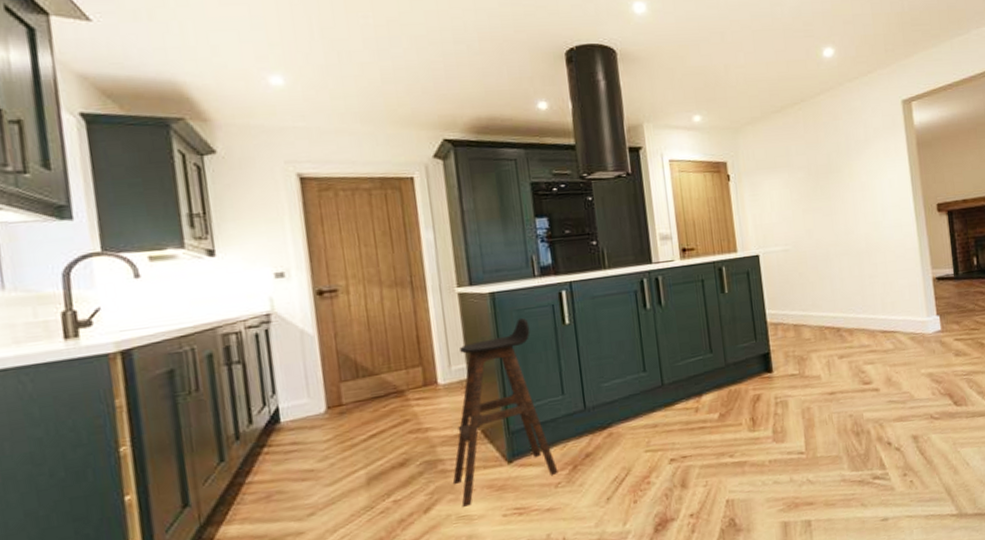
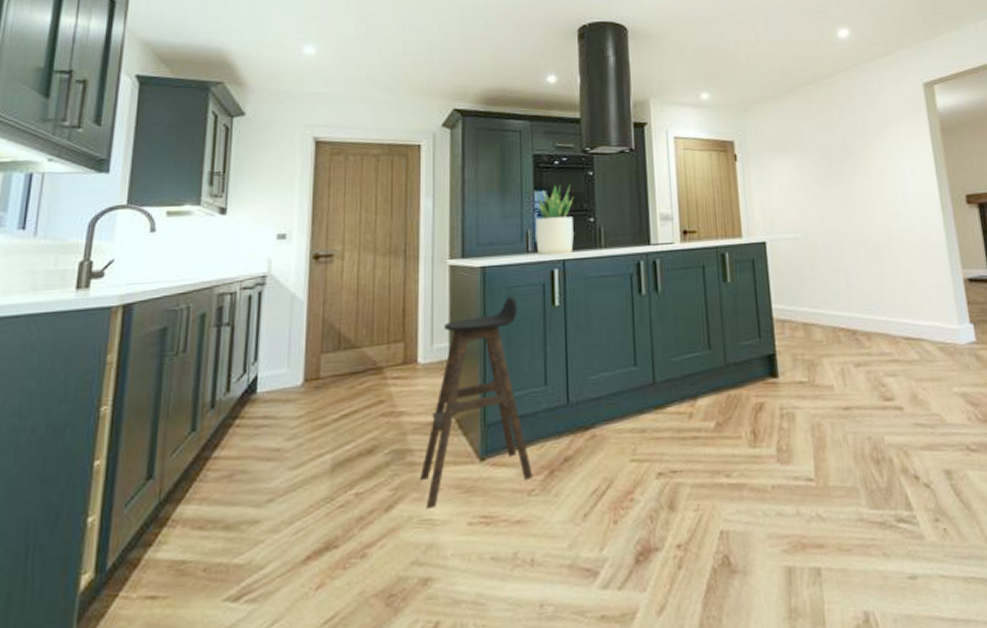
planter: none [539,210,579,280] -> present [535,184,574,256]

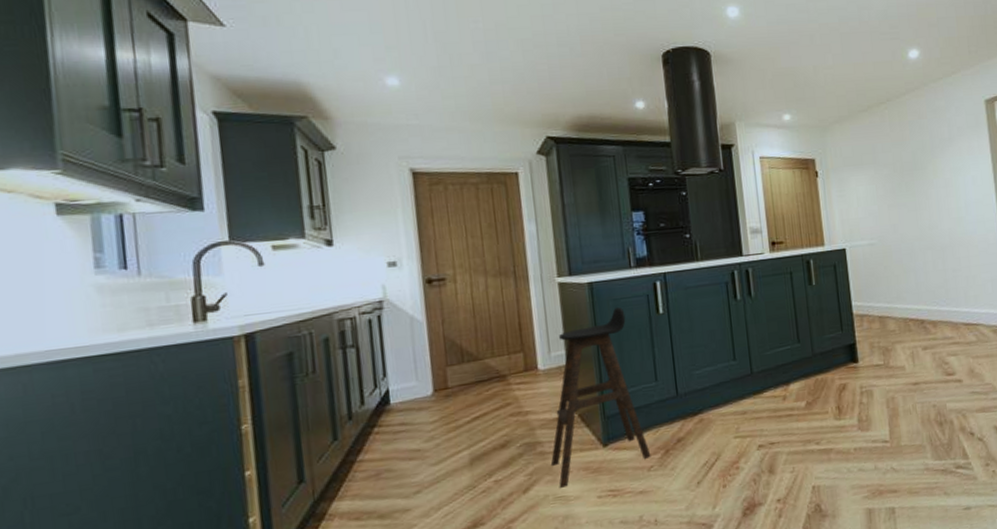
planter: present [535,184,574,256] -> none [635,204,673,271]

